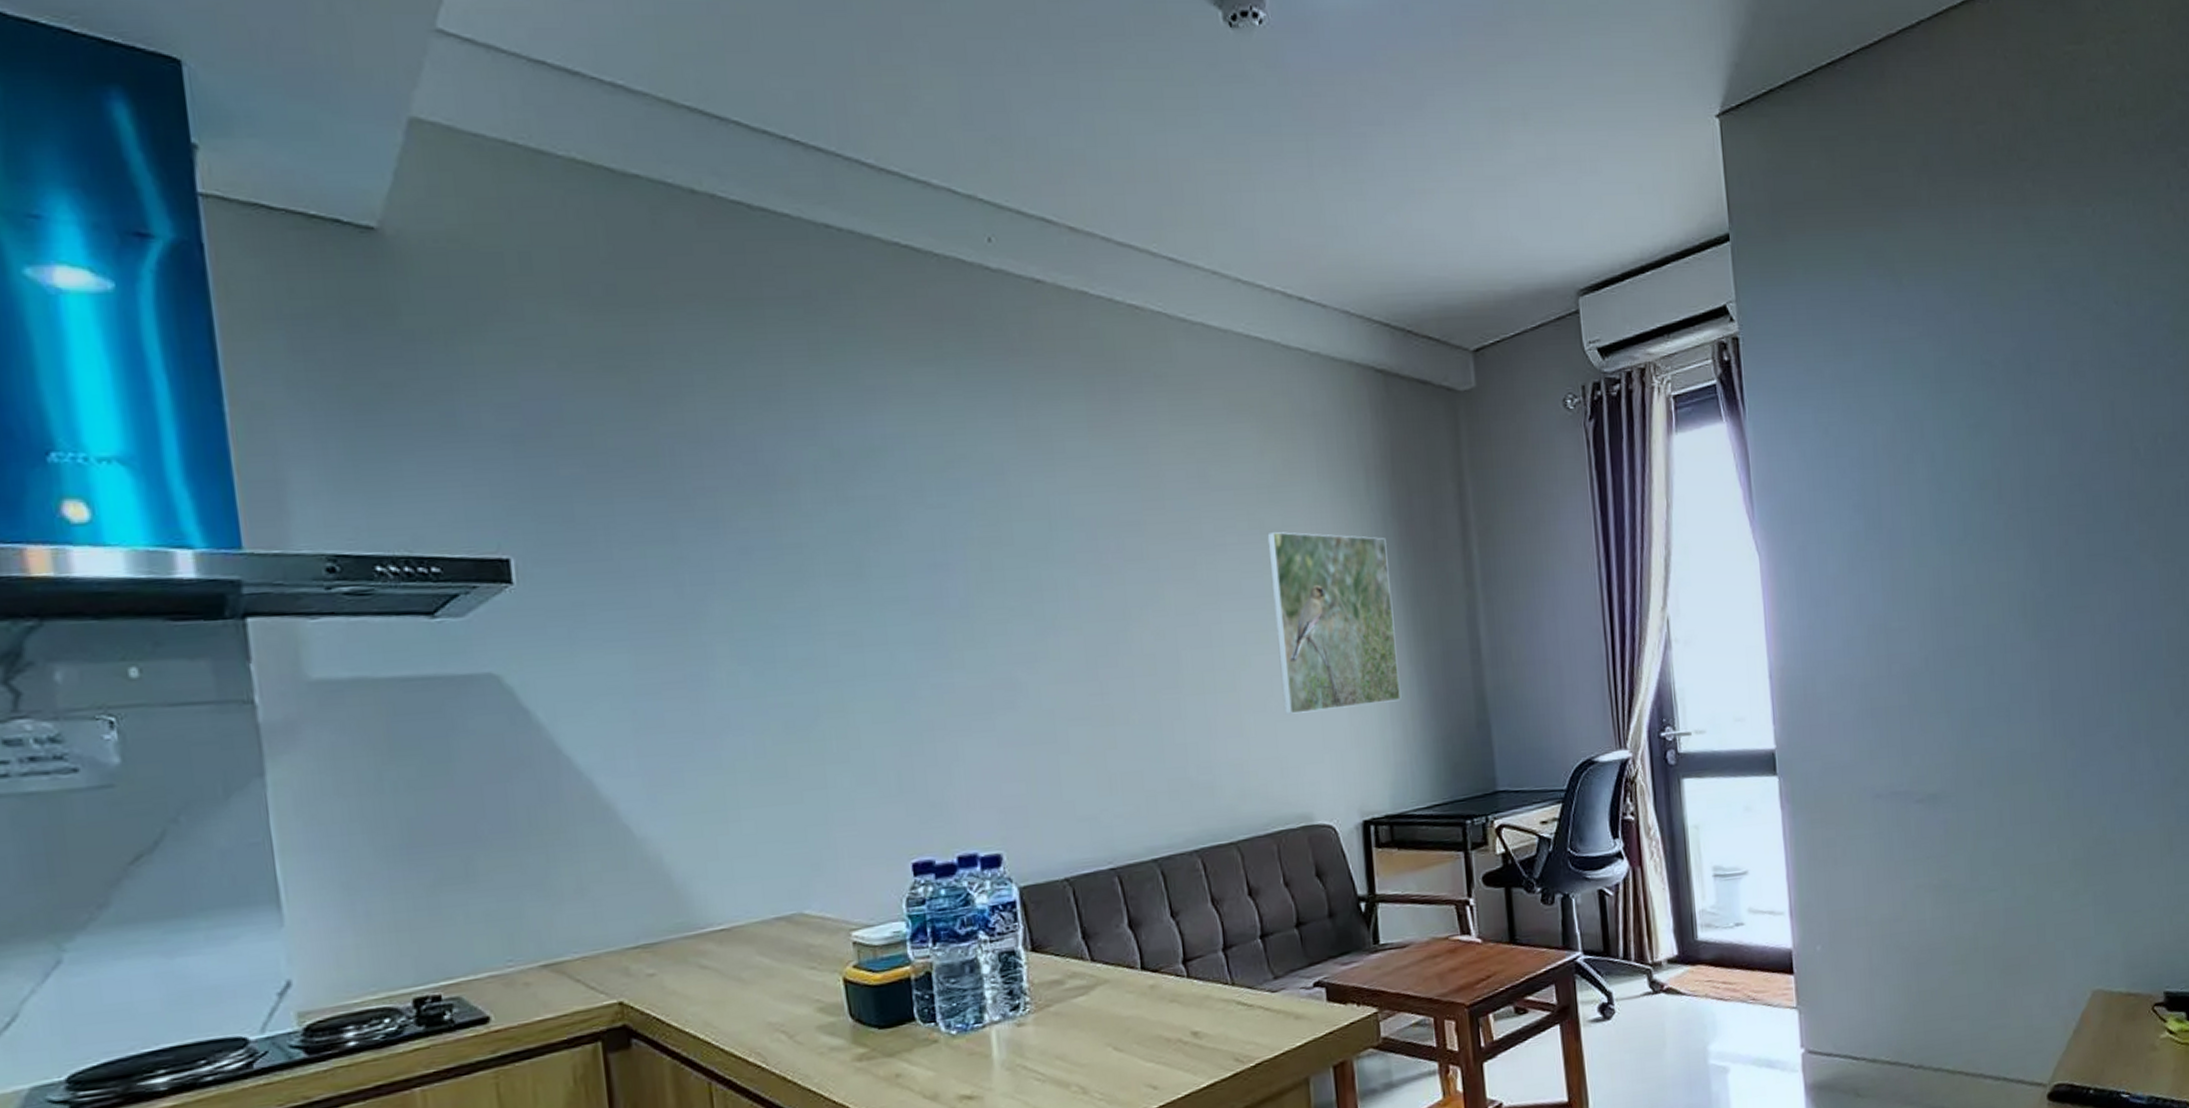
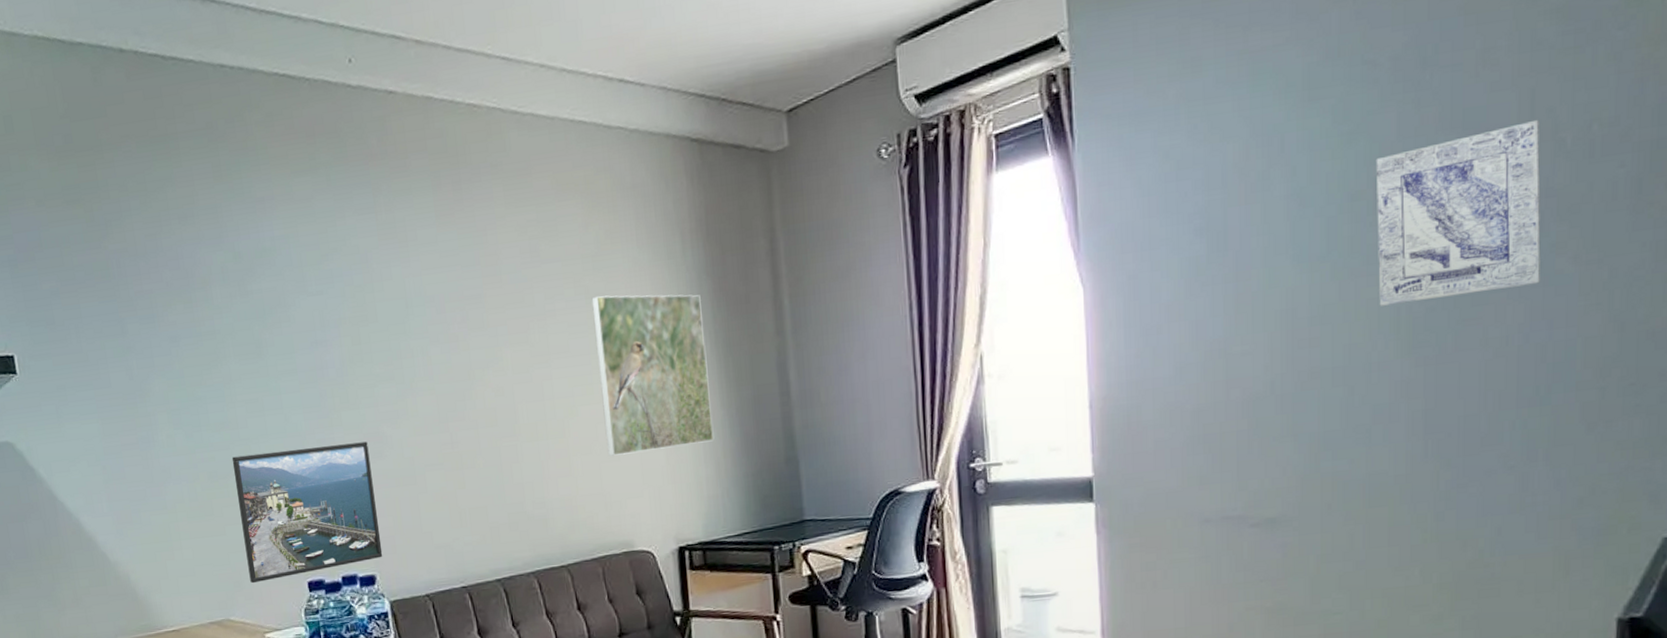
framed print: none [816,688,1012,866] -> present [231,441,383,584]
wall art: none [1997,429,2131,590] -> present [1376,119,1541,306]

